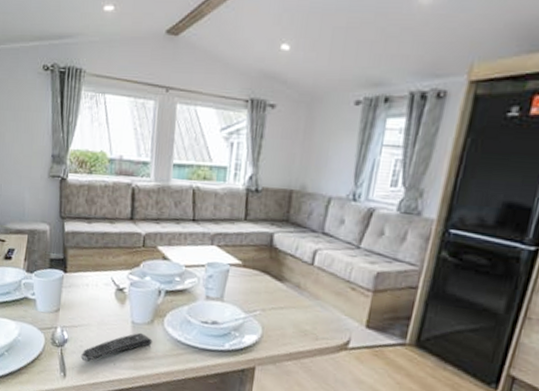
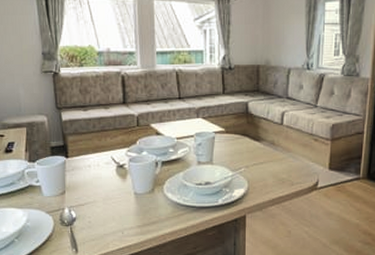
remote control: present [80,332,153,362] -> none [90,201,155,235]

